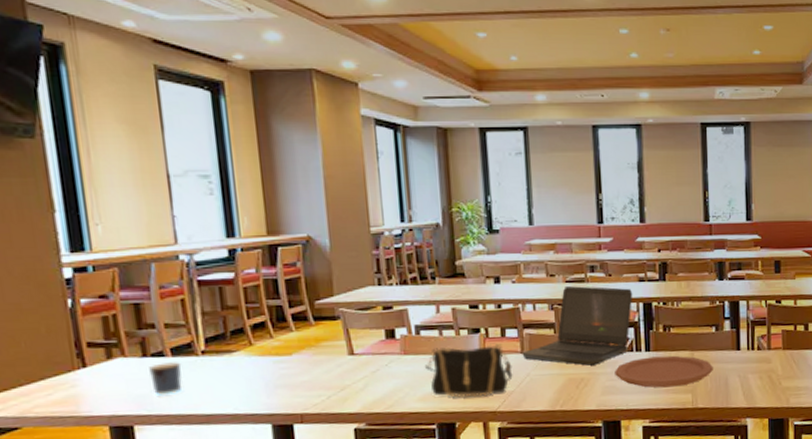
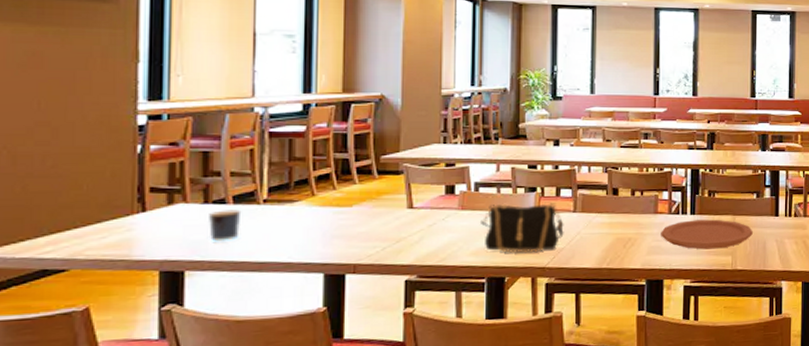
laptop computer: present [522,285,633,366] -> none [574,150,682,226]

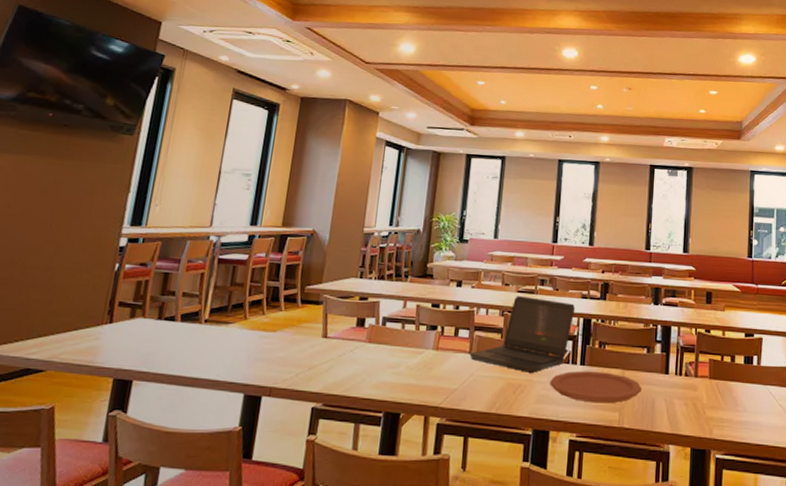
mug: present [209,209,242,243] -> none [157,326,186,357]
handbag: present [481,202,564,253] -> none [384,340,459,391]
laptop computer: none [574,150,682,226] -> present [469,295,576,373]

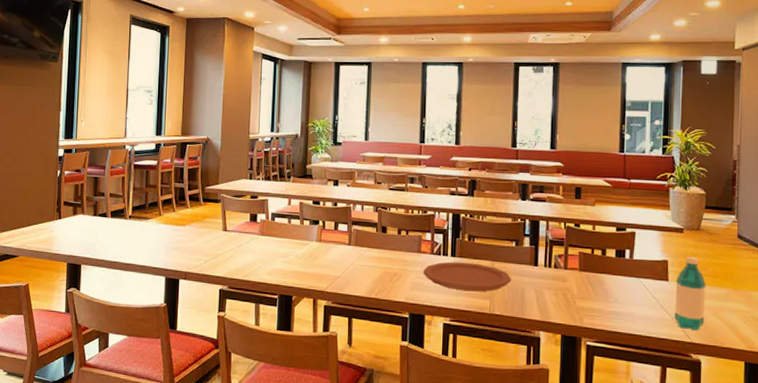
laptop computer: present [469,295,576,373] -> none [349,192,445,263]

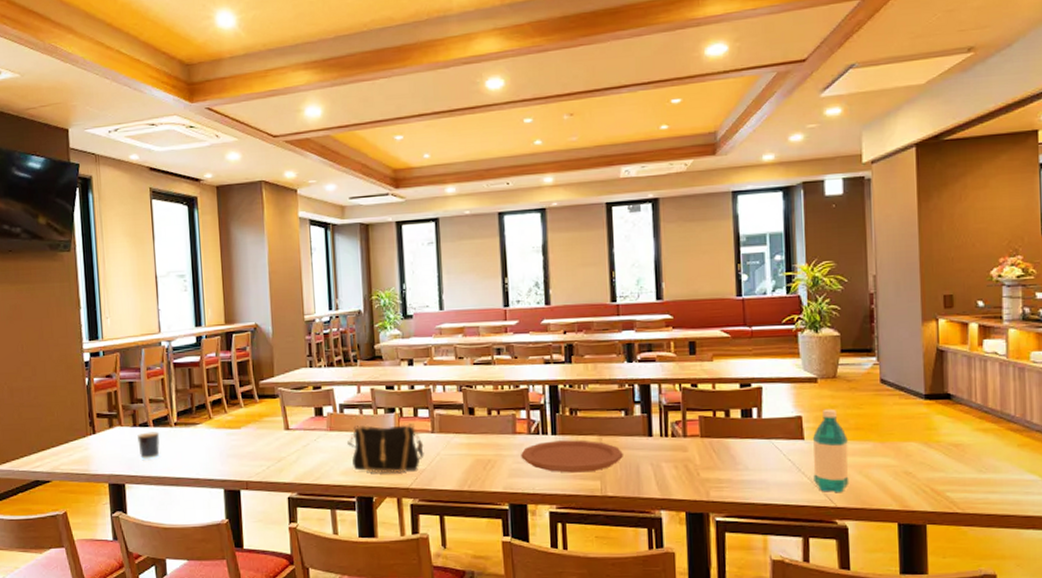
mug: none [96,221,116,246] -> present [137,432,160,461]
handbag: none [275,233,340,278] -> present [347,422,424,474]

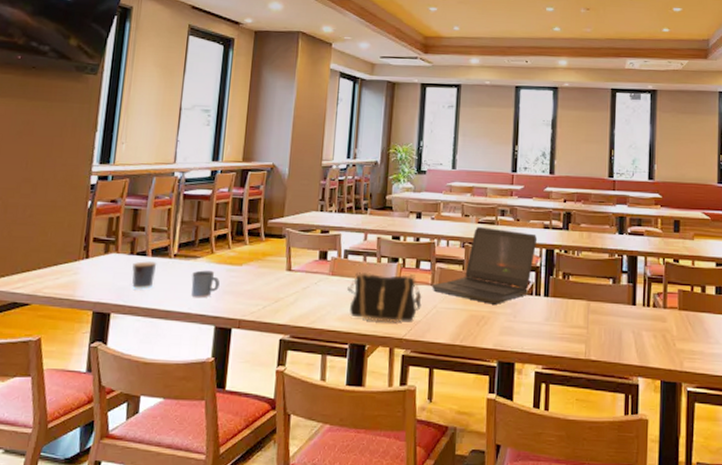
mug: none [194,436,222,464] -> present [191,270,220,298]
laptop computer: none [432,367,539,447] -> present [432,226,538,304]
tray: present [521,440,623,473] -> none [514,302,608,335]

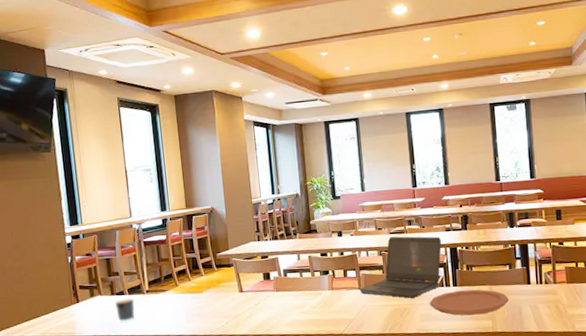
mug: present [191,270,220,298] -> none [164,300,188,323]
handbag: present [347,272,422,323] -> none [291,281,353,323]
tray: none [514,302,608,335] -> present [430,289,509,316]

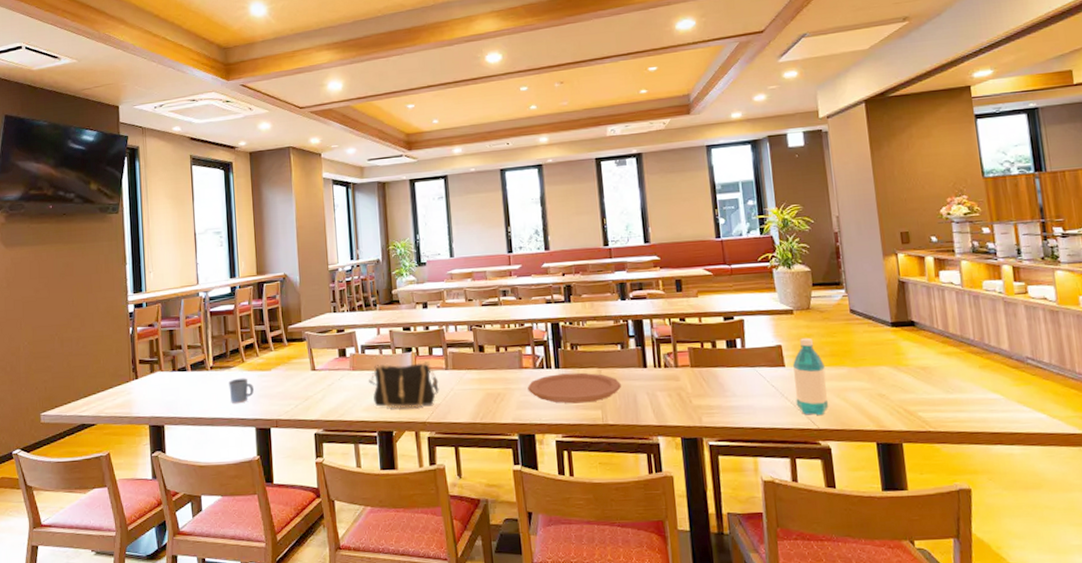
mug: present [115,298,135,323] -> none [176,375,197,403]
mug: none [164,300,188,323] -> present [229,378,254,404]
handbag: none [291,281,353,323] -> present [369,360,439,409]
laptop computer: present [359,236,442,298] -> none [446,308,542,381]

